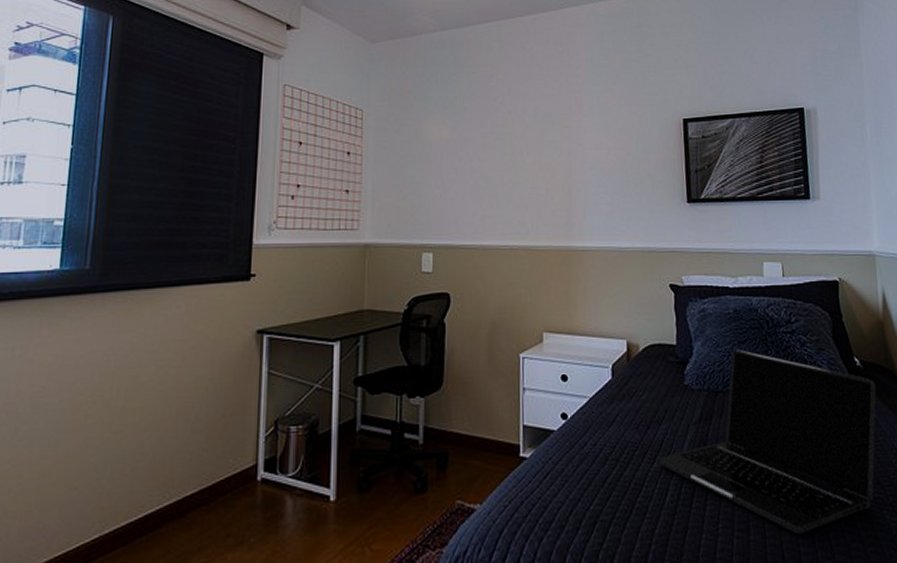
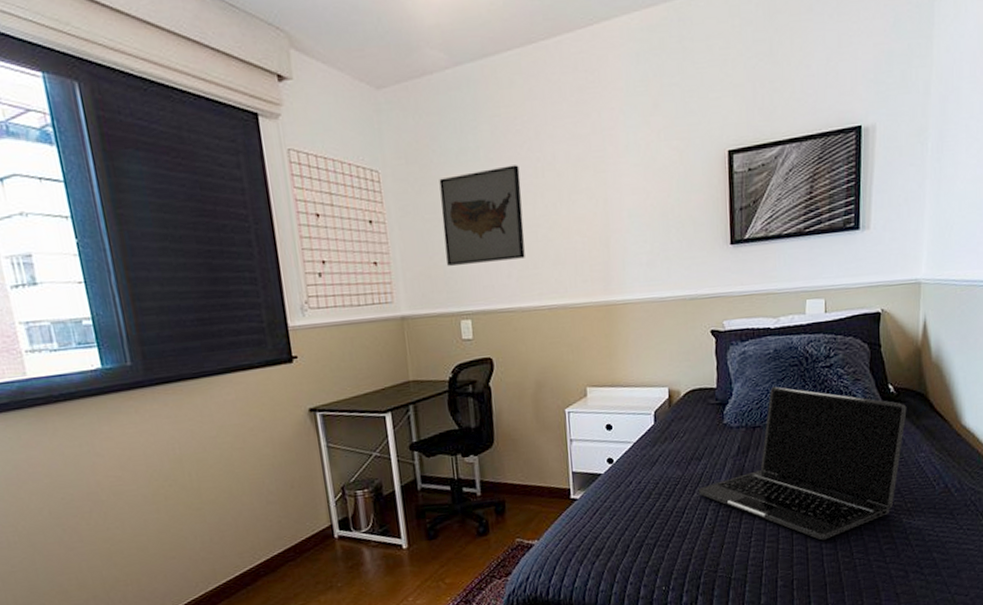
wall art: none [416,115,492,199] -> present [439,165,525,266]

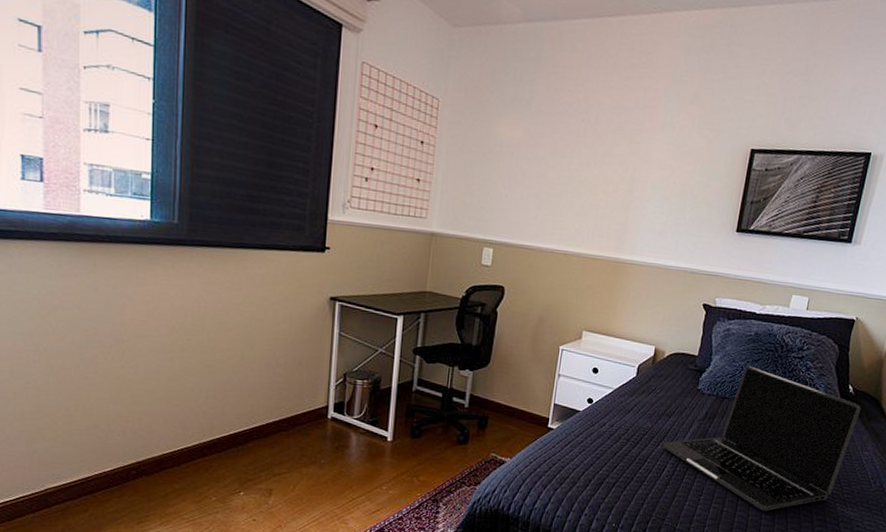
wall art: present [439,165,525,266] -> none [482,117,565,204]

